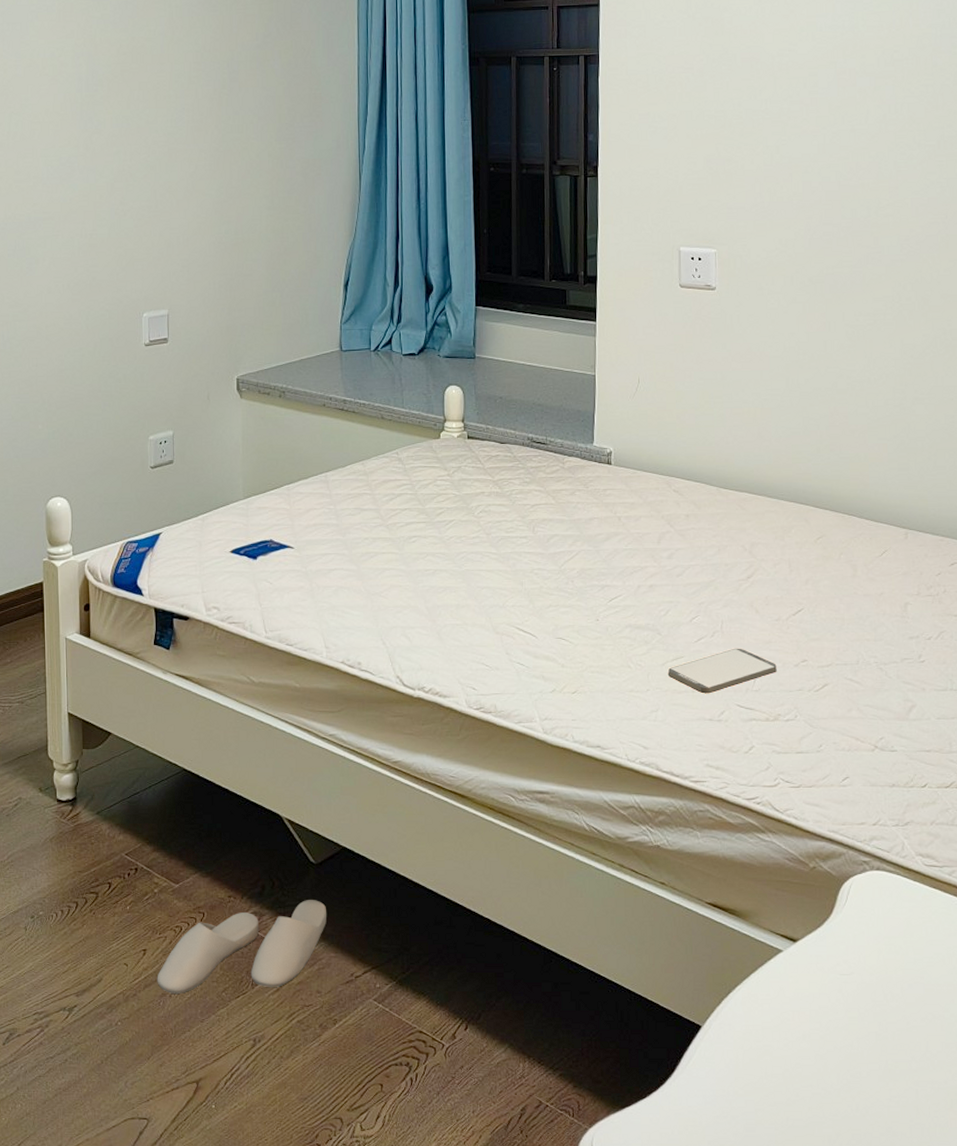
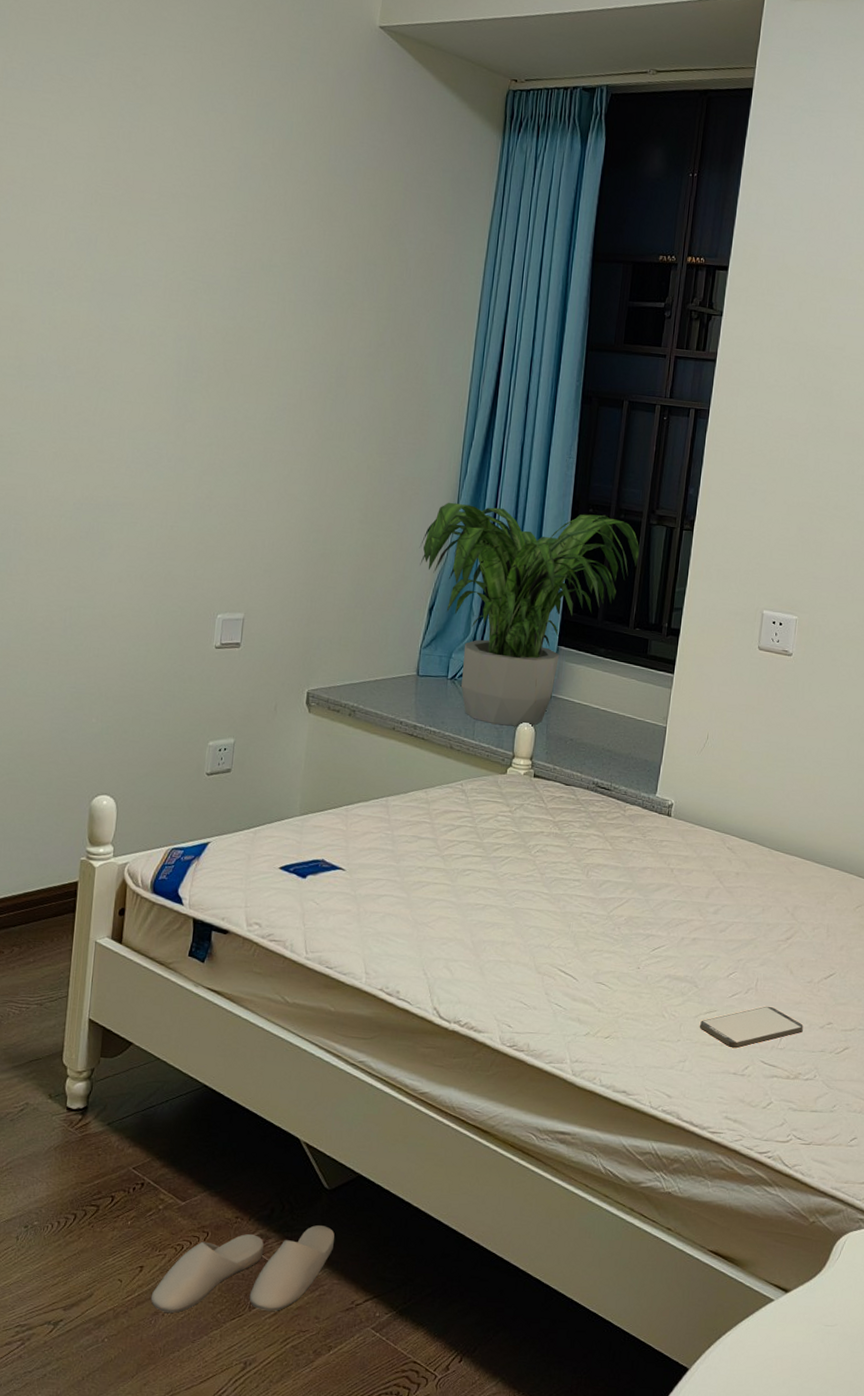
potted plant: none [327,173,546,391] -> present [419,502,640,727]

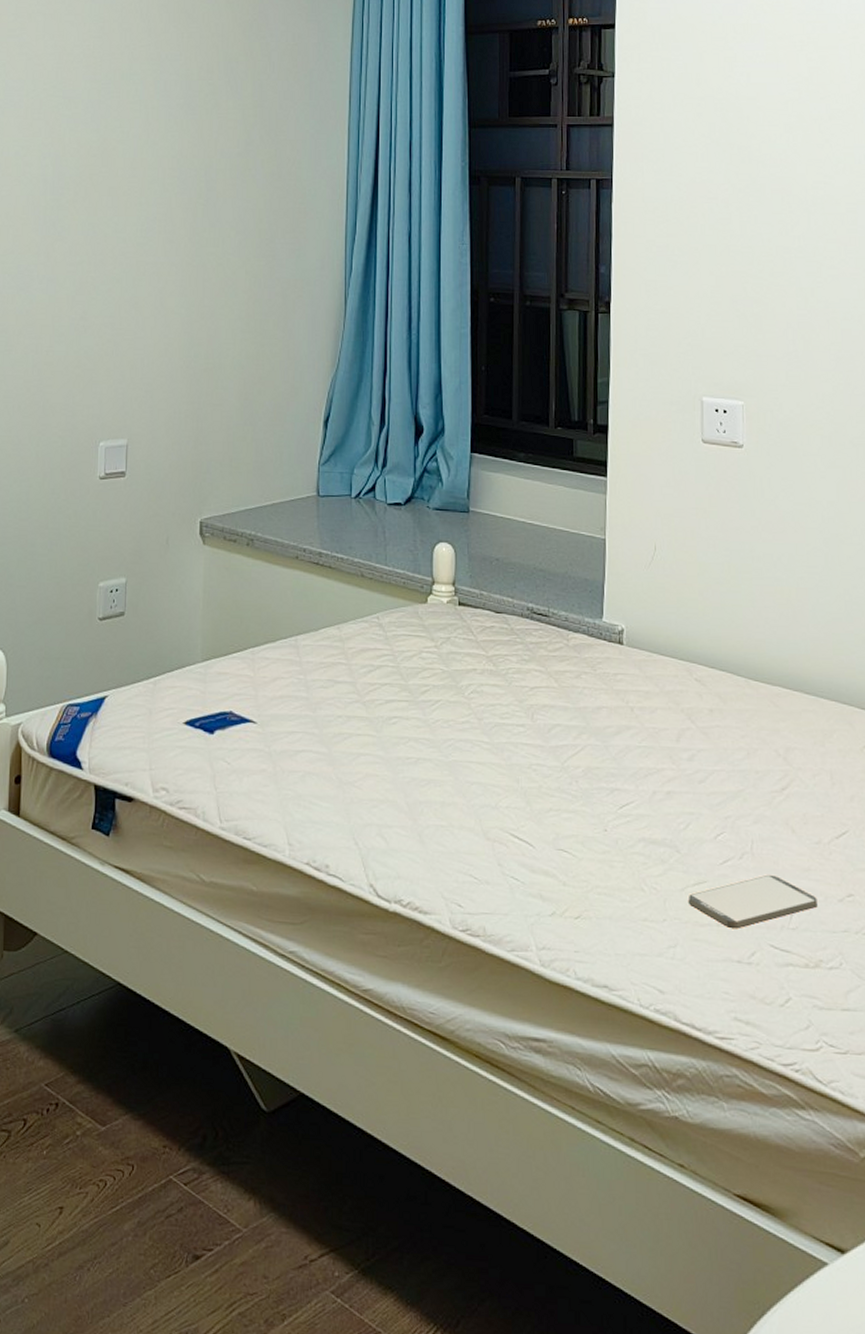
slippers: present [150,1225,335,1313] -> none [73,1157,279,1268]
potted plant: present [419,502,640,727] -> none [308,302,552,548]

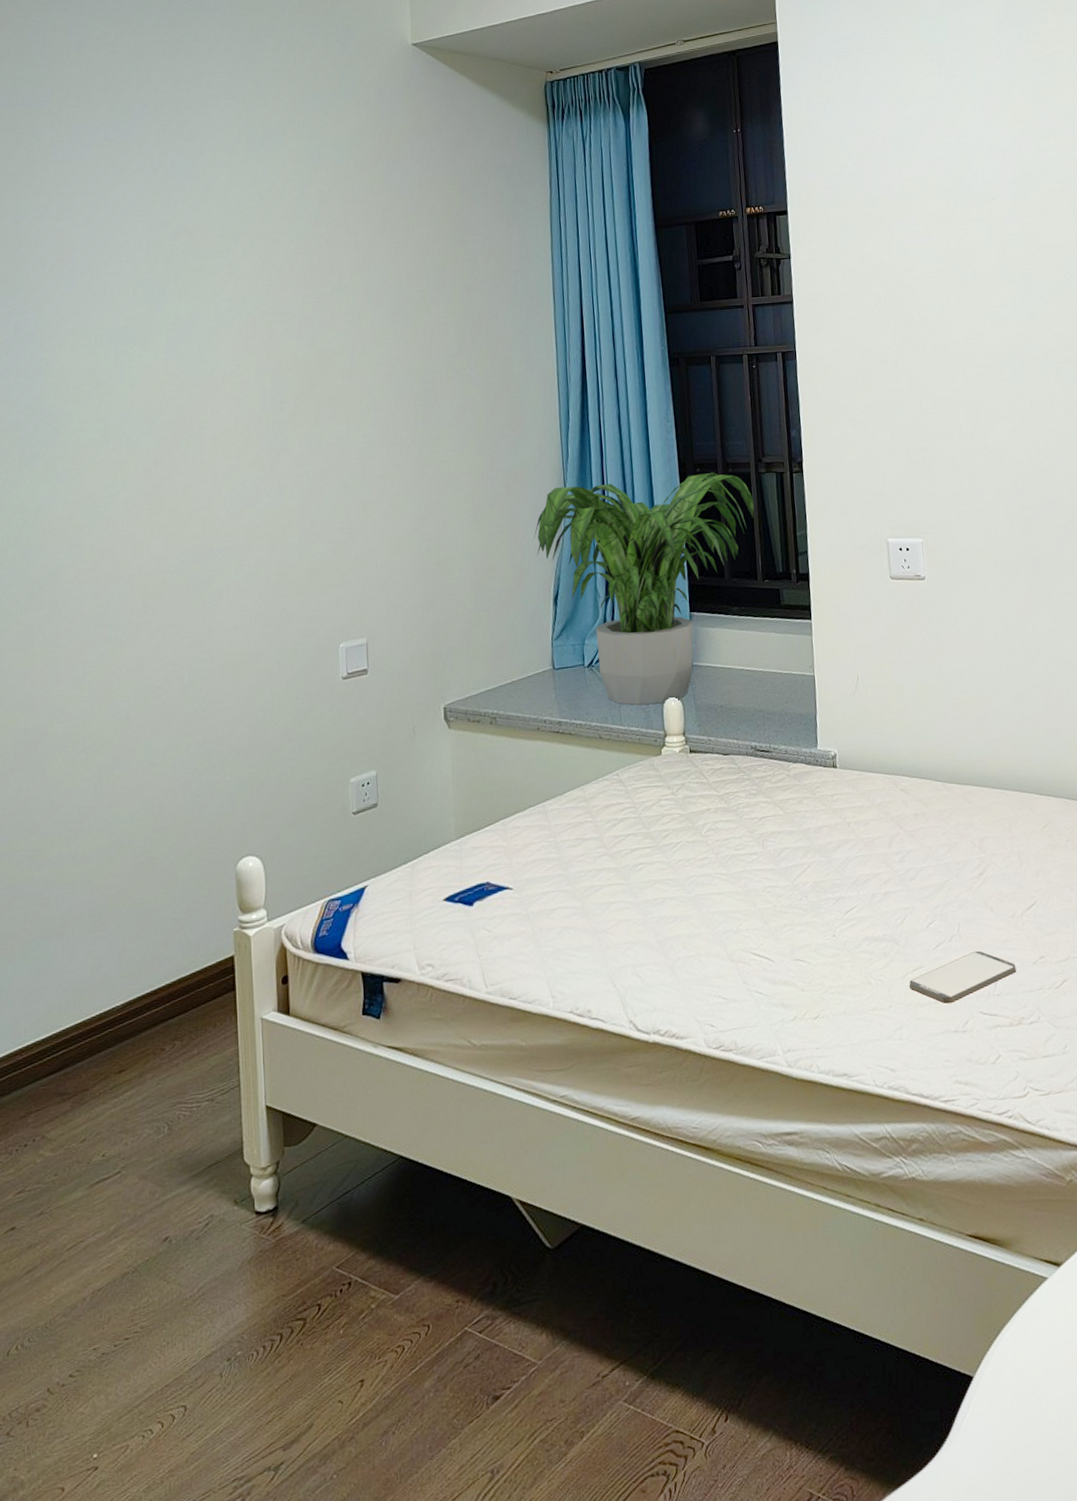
potted plant: none [308,302,552,548] -> present [533,473,754,706]

